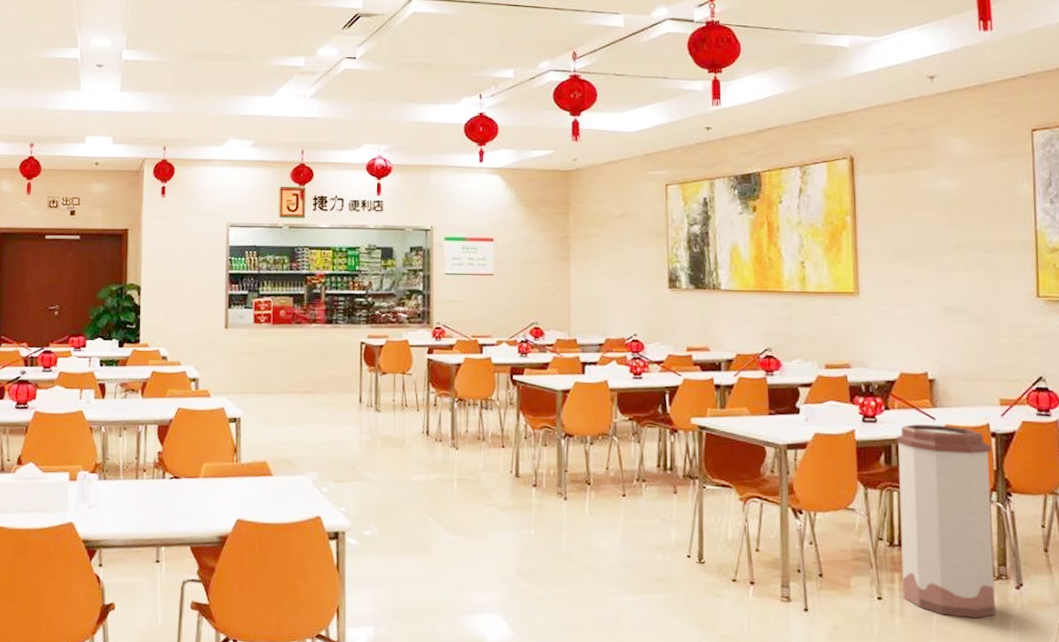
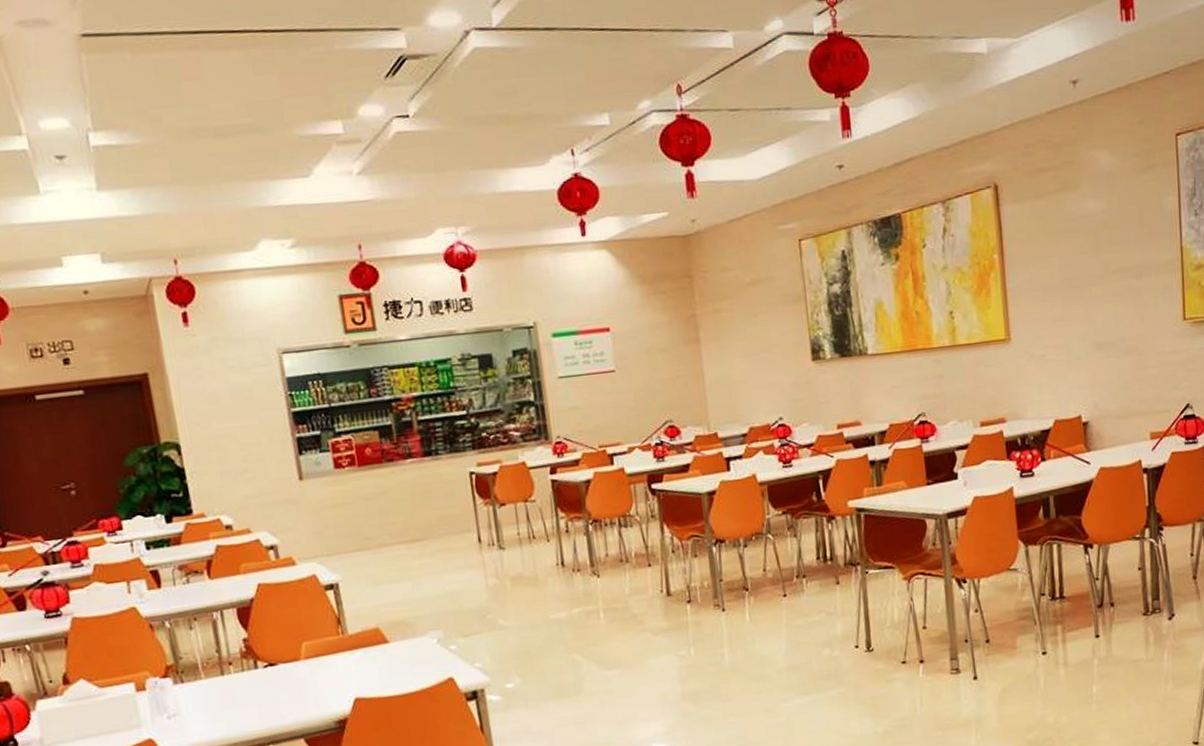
trash can: present [897,424,995,619] -> none [1054,468,1150,658]

